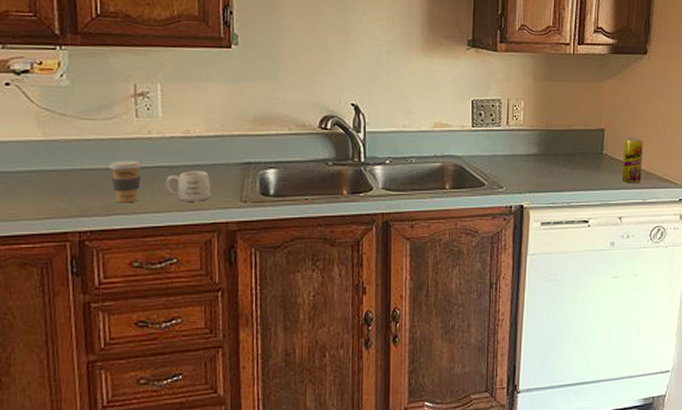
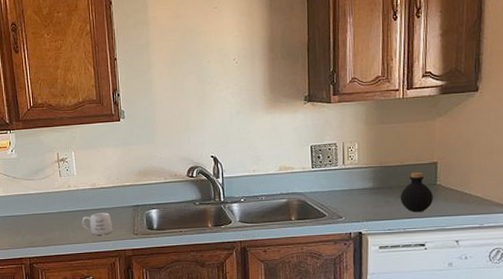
coffee cup: present [109,160,142,203] -> none [45,206,66,237]
bottle: none [565,138,600,185] -> present [400,172,434,213]
beverage can: present [621,138,643,183] -> none [457,168,478,210]

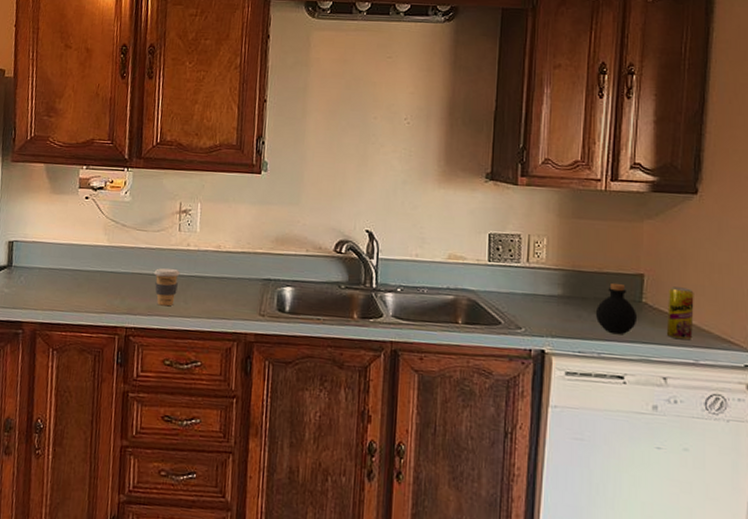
coffee cup: none [45,206,66,237] -> present [154,267,180,307]
mug: present [81,213,112,235] -> none [197,282,235,311]
beverage can: none [457,168,478,210] -> present [666,286,694,341]

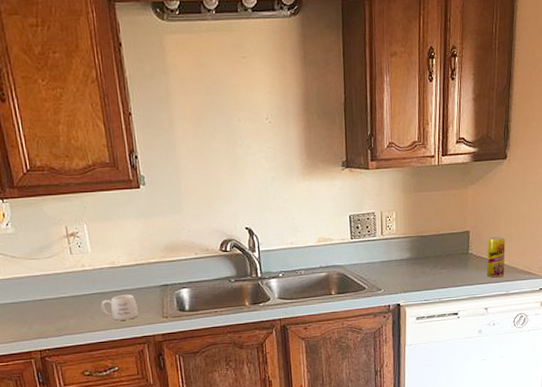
coffee cup: present [154,267,180,307] -> none [55,289,82,326]
mug: none [197,282,235,311] -> present [101,294,138,321]
bottle: present [595,282,638,335] -> none [435,241,466,282]

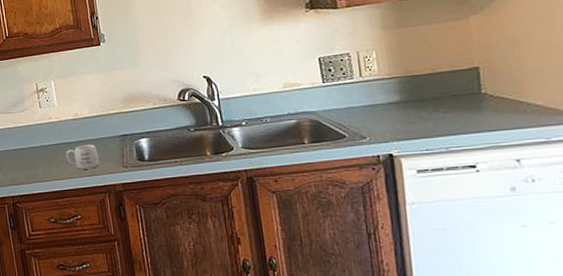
beverage can: present [486,237,505,278] -> none [506,72,540,122]

